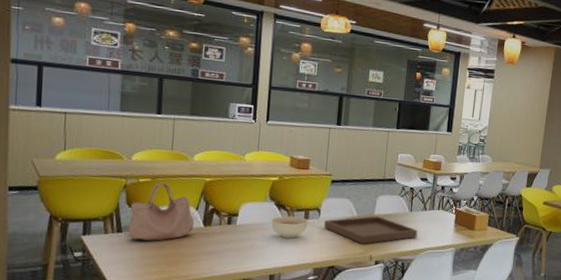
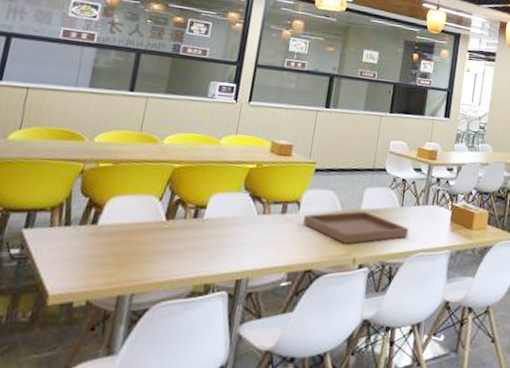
handbag: present [128,182,194,241] -> none [77,167,156,237]
bowl: present [271,215,308,239] -> none [243,209,285,236]

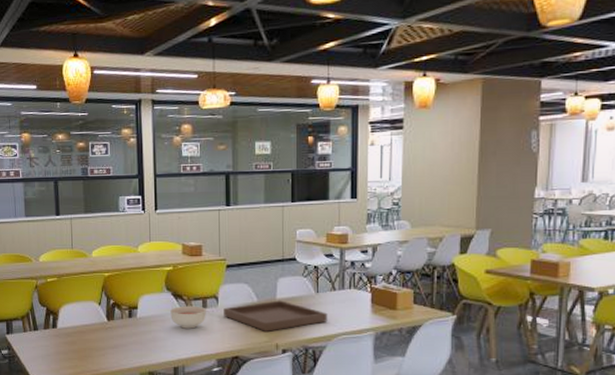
bowl: none [243,209,285,236] -> present [170,305,206,329]

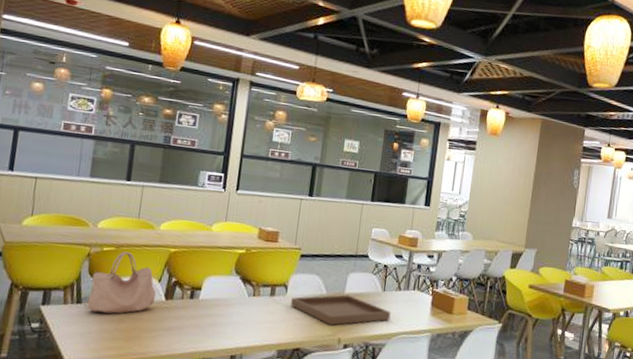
handbag: none [42,280,98,337] -> present [87,251,156,314]
bowl: present [170,305,206,329] -> none [235,291,274,316]

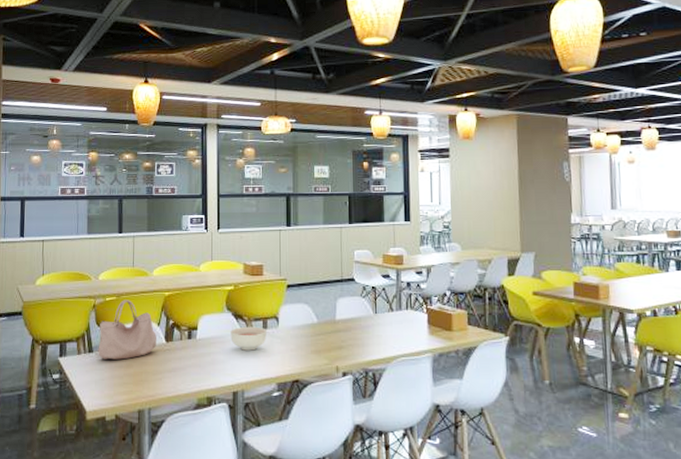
bowl: none [235,291,274,316] -> present [231,326,267,351]
tray: present [291,294,391,326] -> none [284,321,387,354]

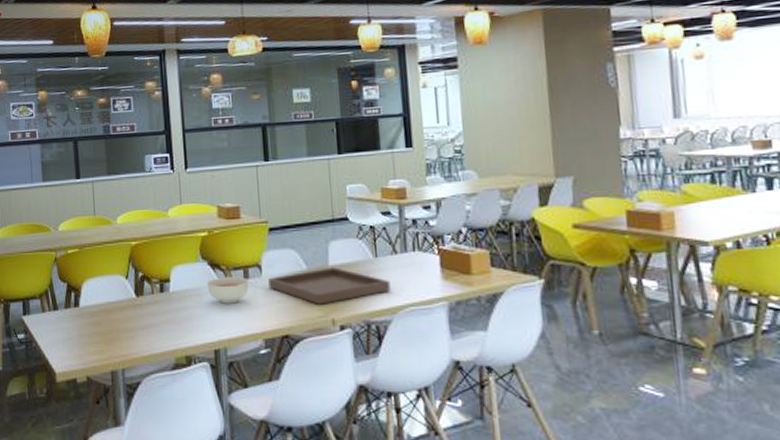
handbag: present [98,300,156,360] -> none [63,251,126,317]
tray: none [284,321,387,354] -> present [268,267,391,305]

